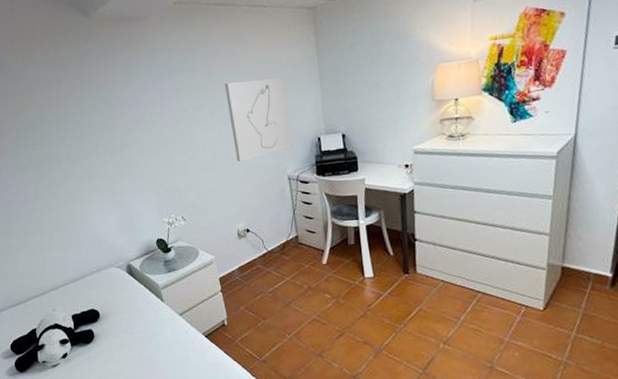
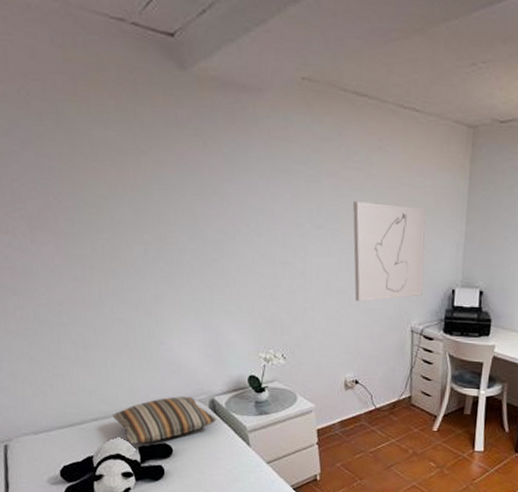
pillow: none [50,265,134,313] -> present [113,396,217,444]

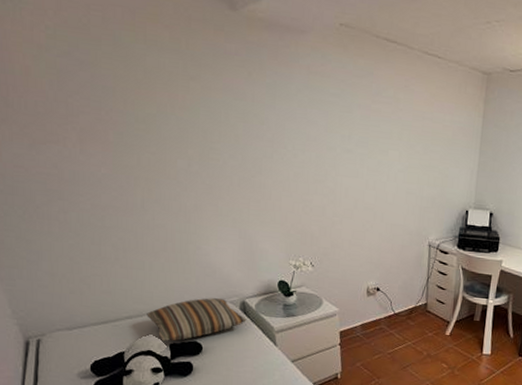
wall art: present [353,200,426,302] -> none [379,130,445,218]

